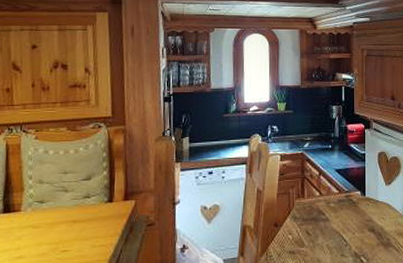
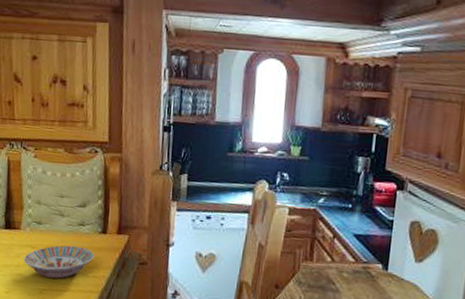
bowl: none [25,218,101,256] -> present [24,245,94,279]

